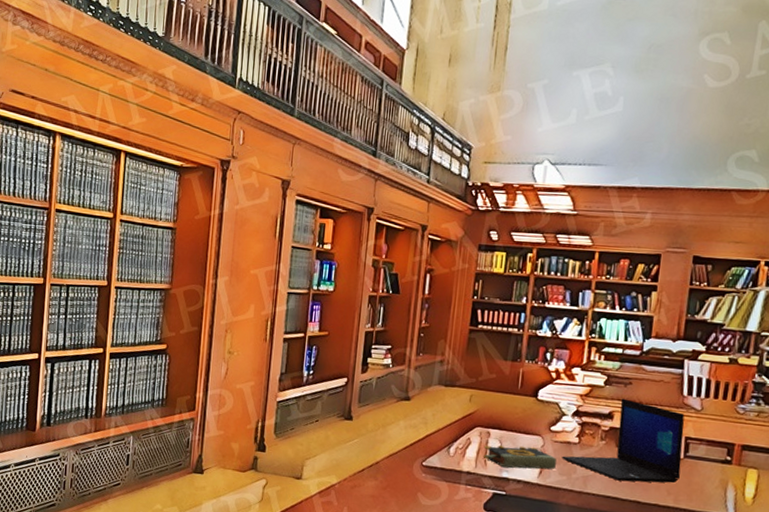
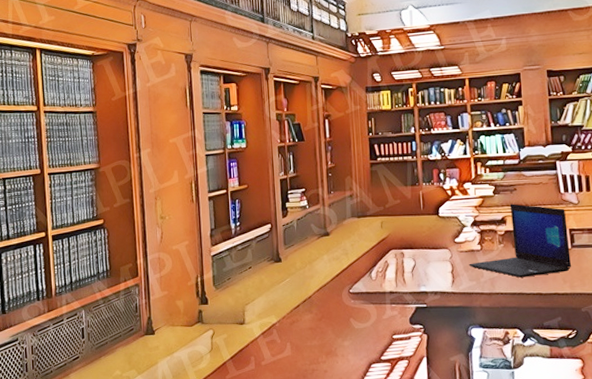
book: present [482,445,557,470] -> none [400,260,466,283]

